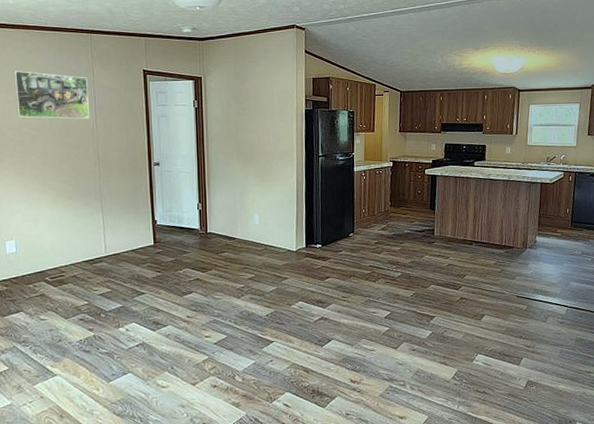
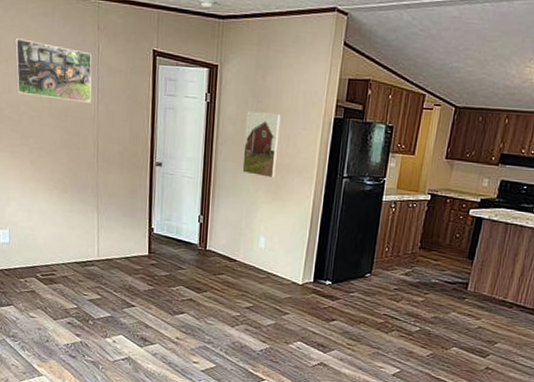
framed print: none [230,111,262,164] -> present [242,111,281,178]

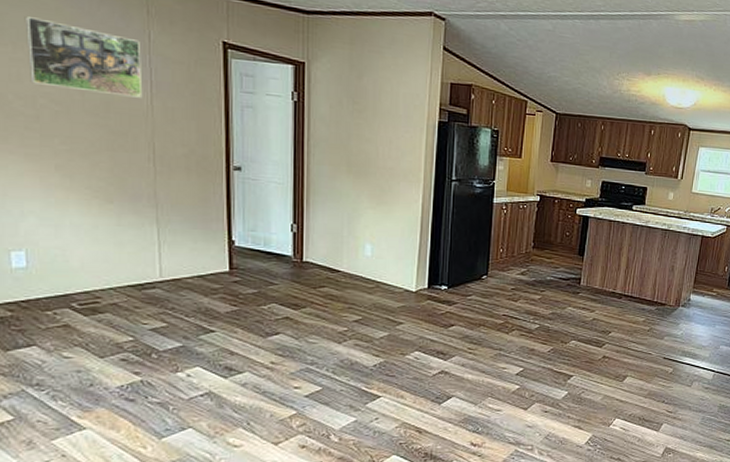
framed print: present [242,111,281,178] -> none [340,112,381,182]

